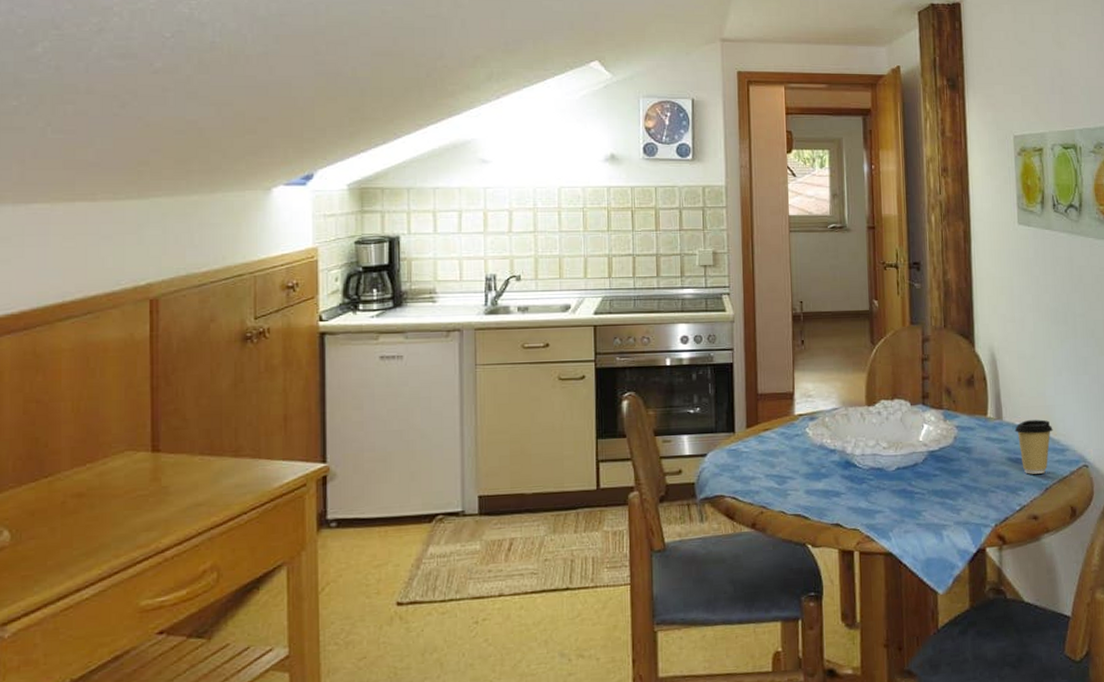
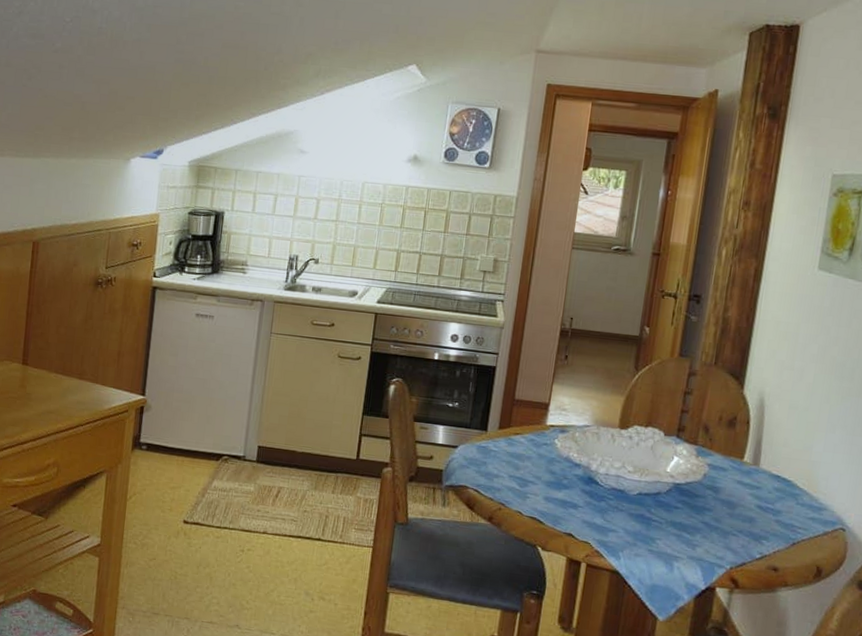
coffee cup: present [1014,419,1053,474] -> none [770,471,814,528]

